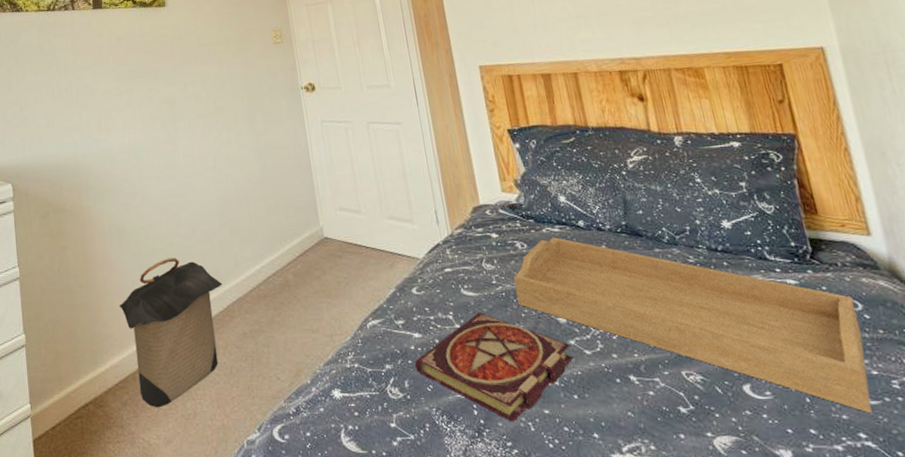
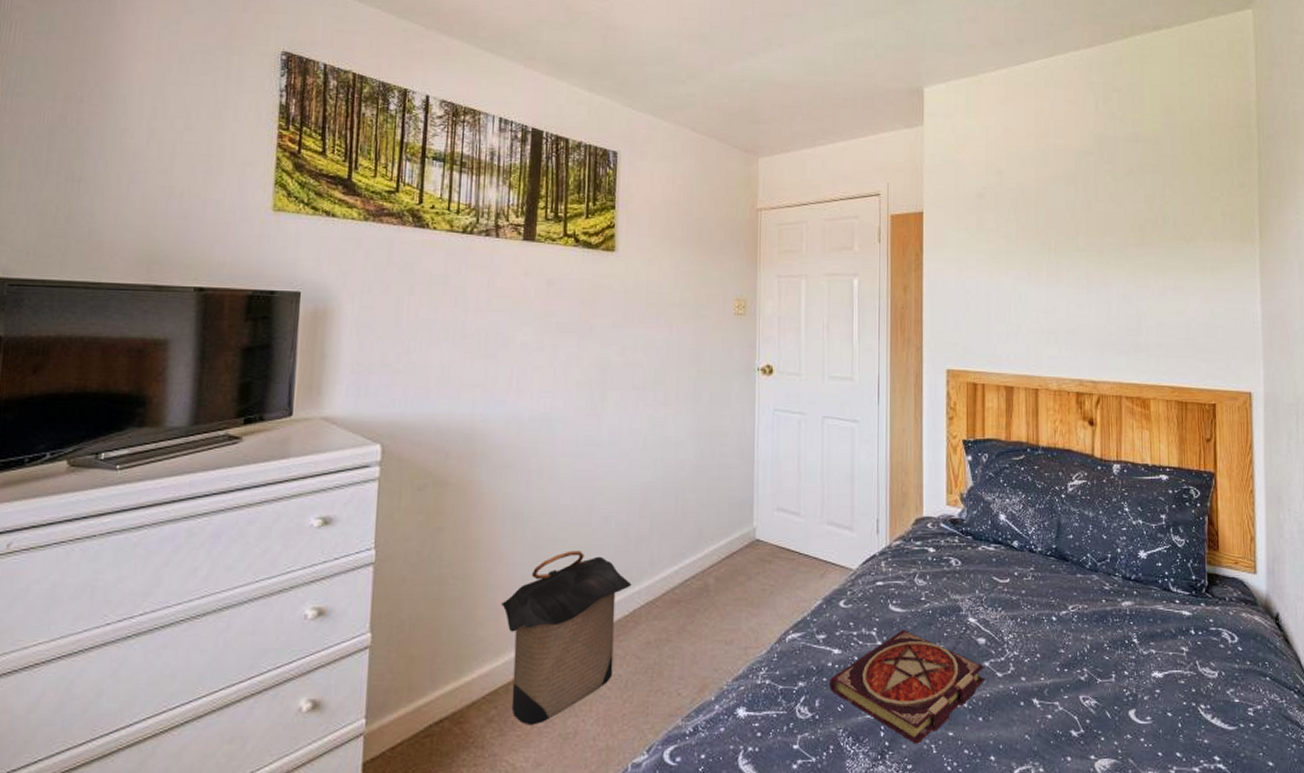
serving tray: present [514,237,872,414] -> none [943,556,1233,739]

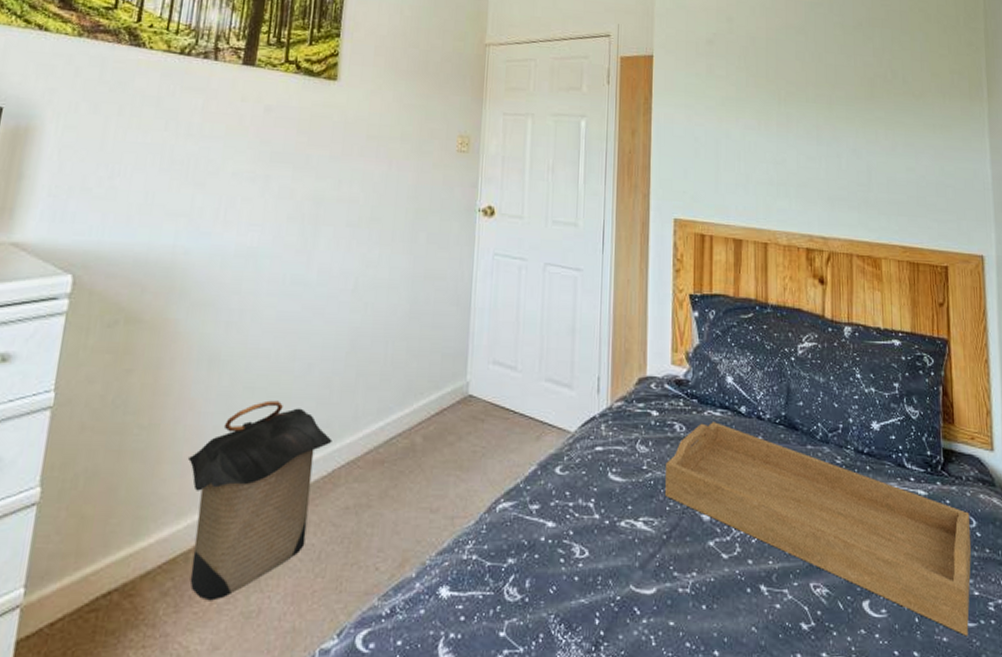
book: present [830,630,984,744] -> none [542,502,709,635]
serving tray: none [943,556,1233,739] -> present [665,422,972,637]

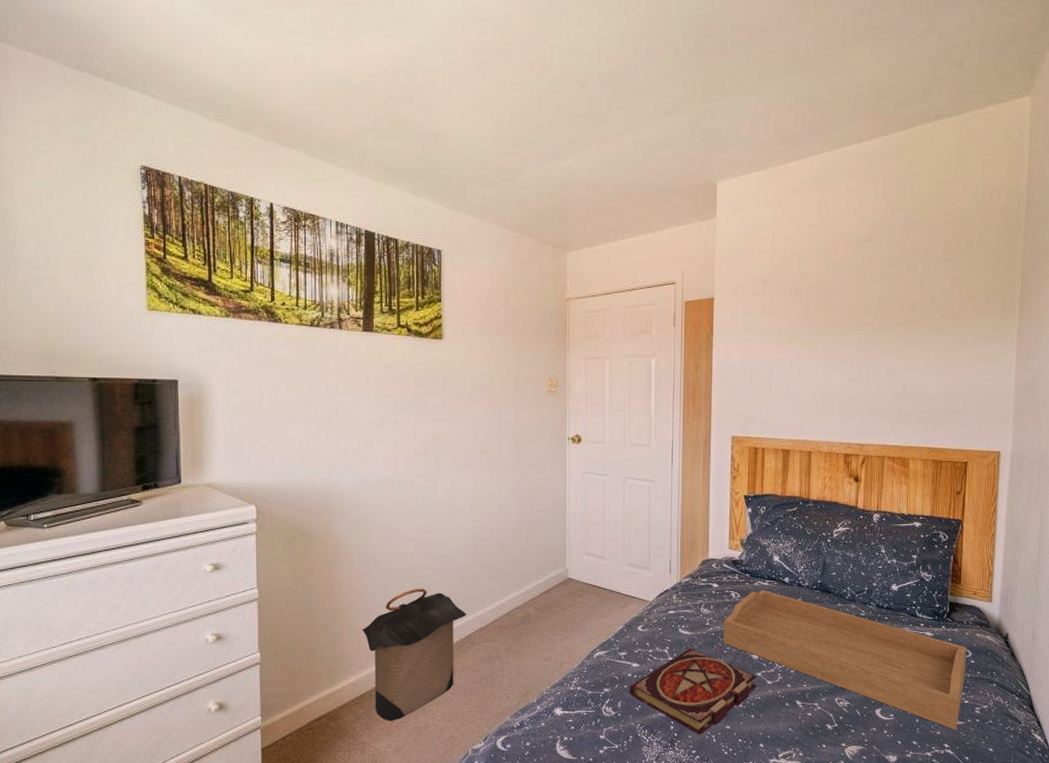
book: none [542,502,709,635] -> present [630,648,757,735]

